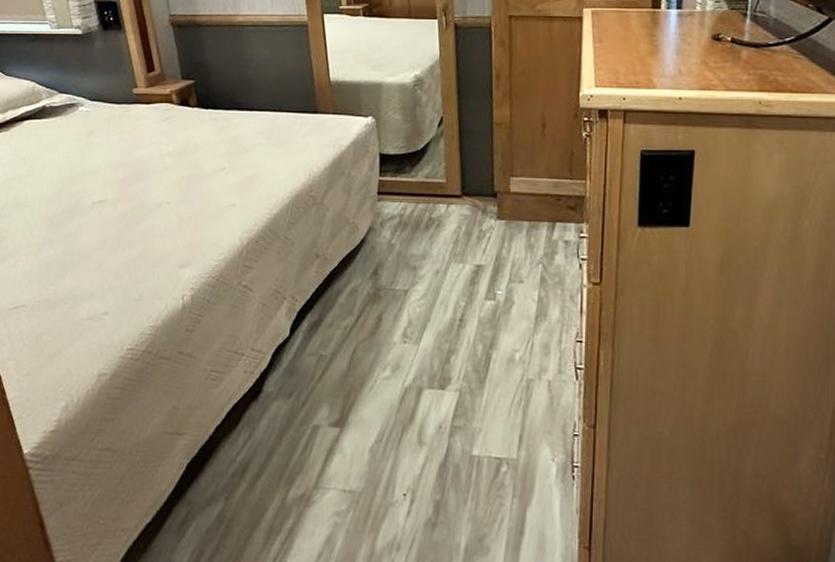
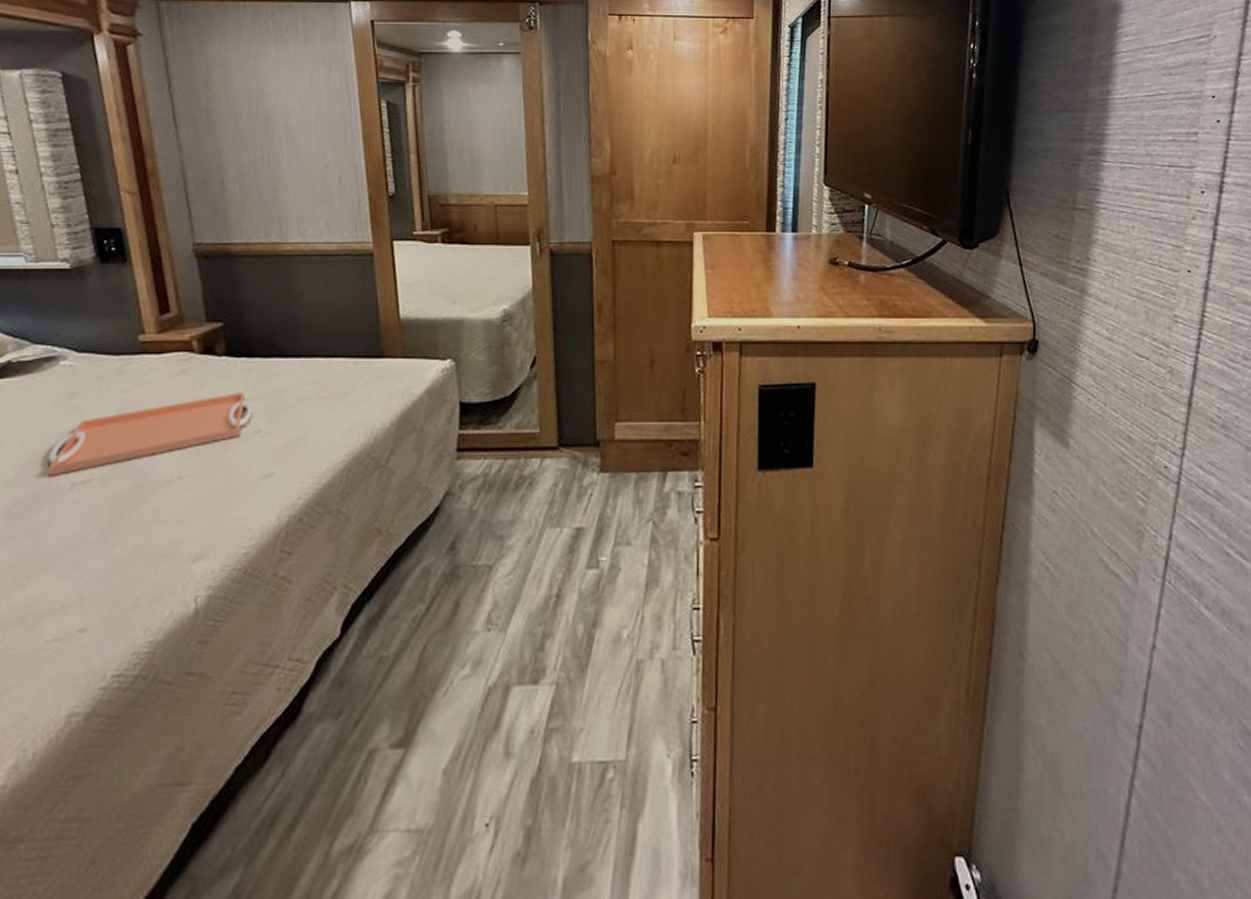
serving tray: none [74,136,218,196] -> present [47,391,252,476]

